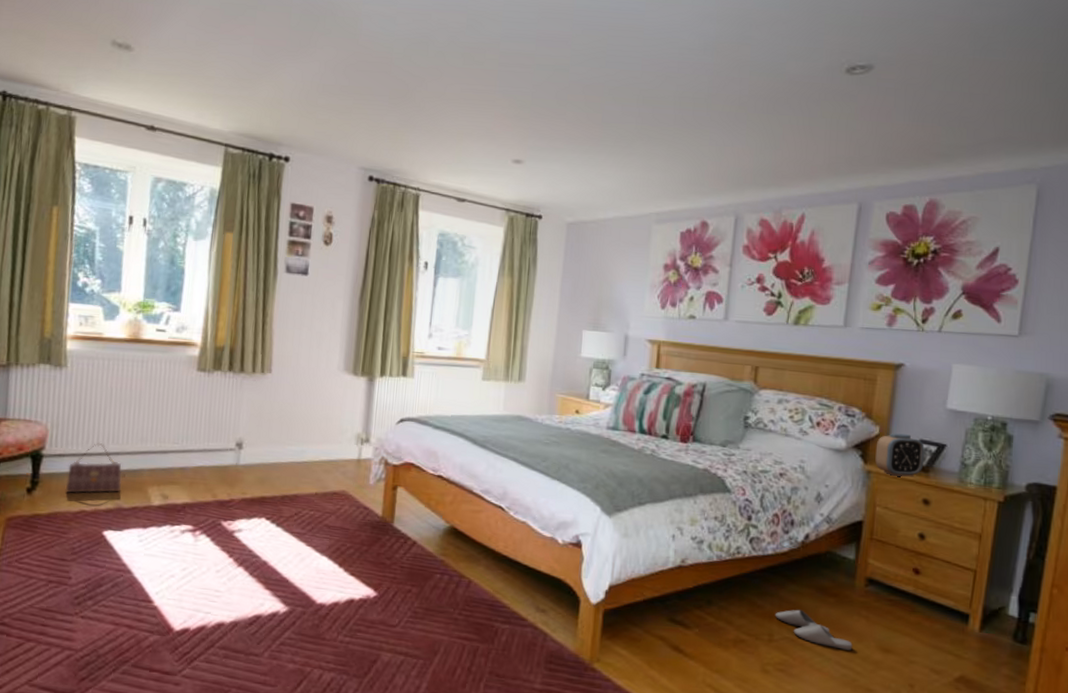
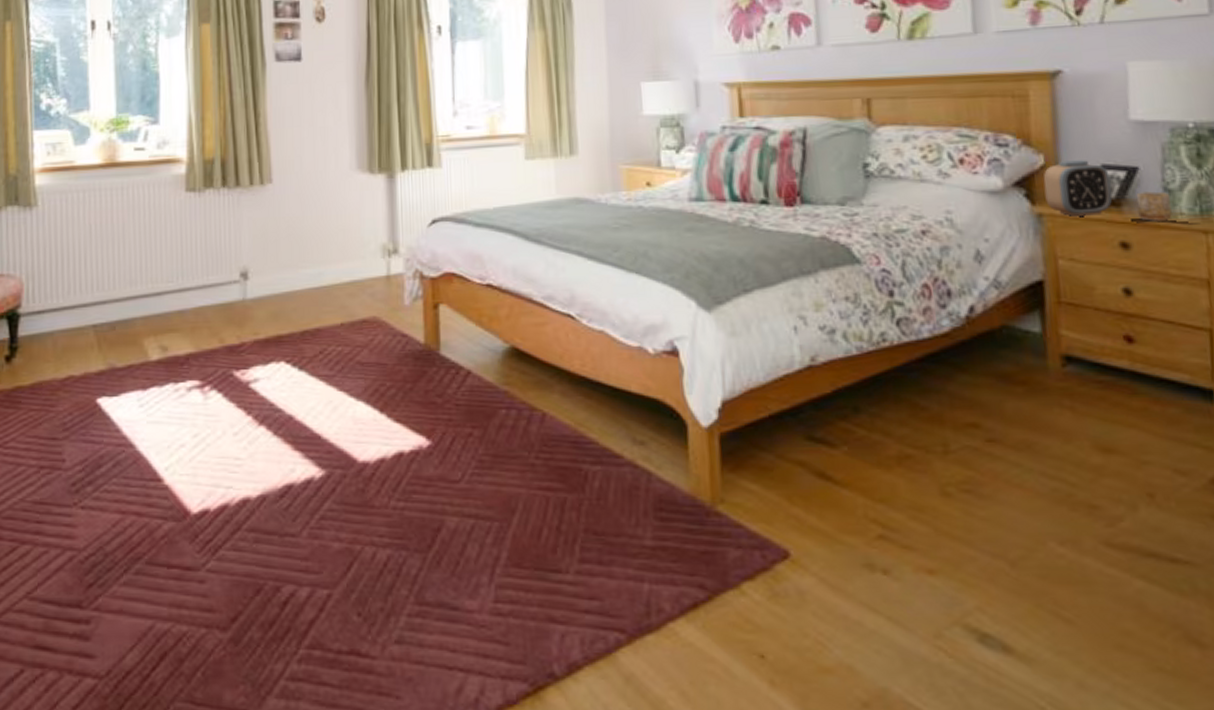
handbag: present [65,443,123,494] -> none [48,292,113,356]
slippers: present [775,609,853,650] -> none [946,406,1060,455]
mug: none [940,463,964,487] -> present [1136,191,1173,221]

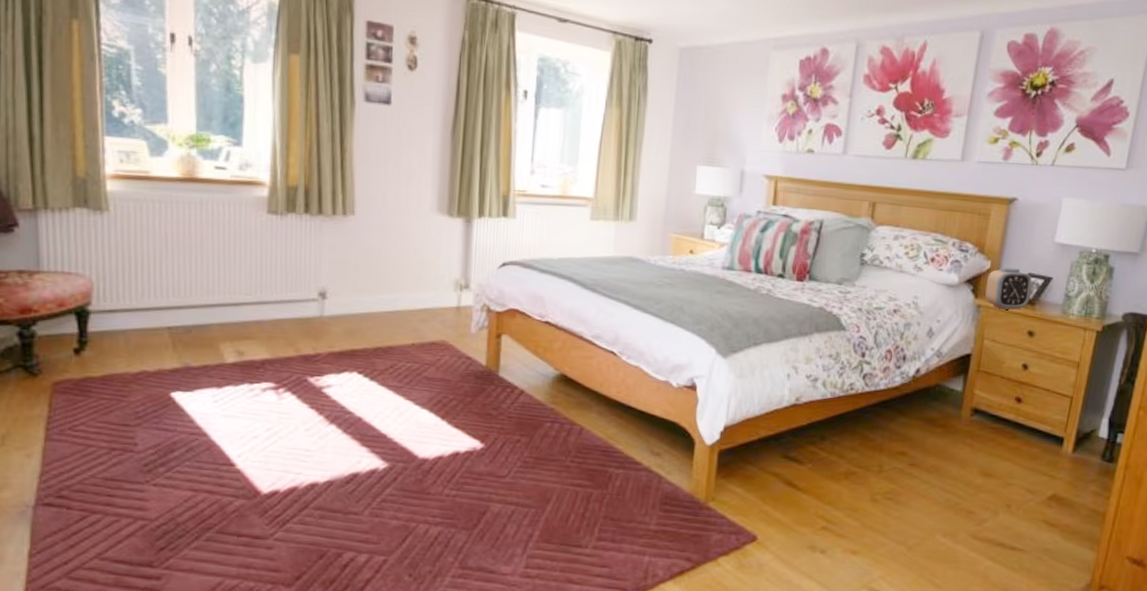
mug: present [1136,191,1173,221] -> none [1044,296,1068,319]

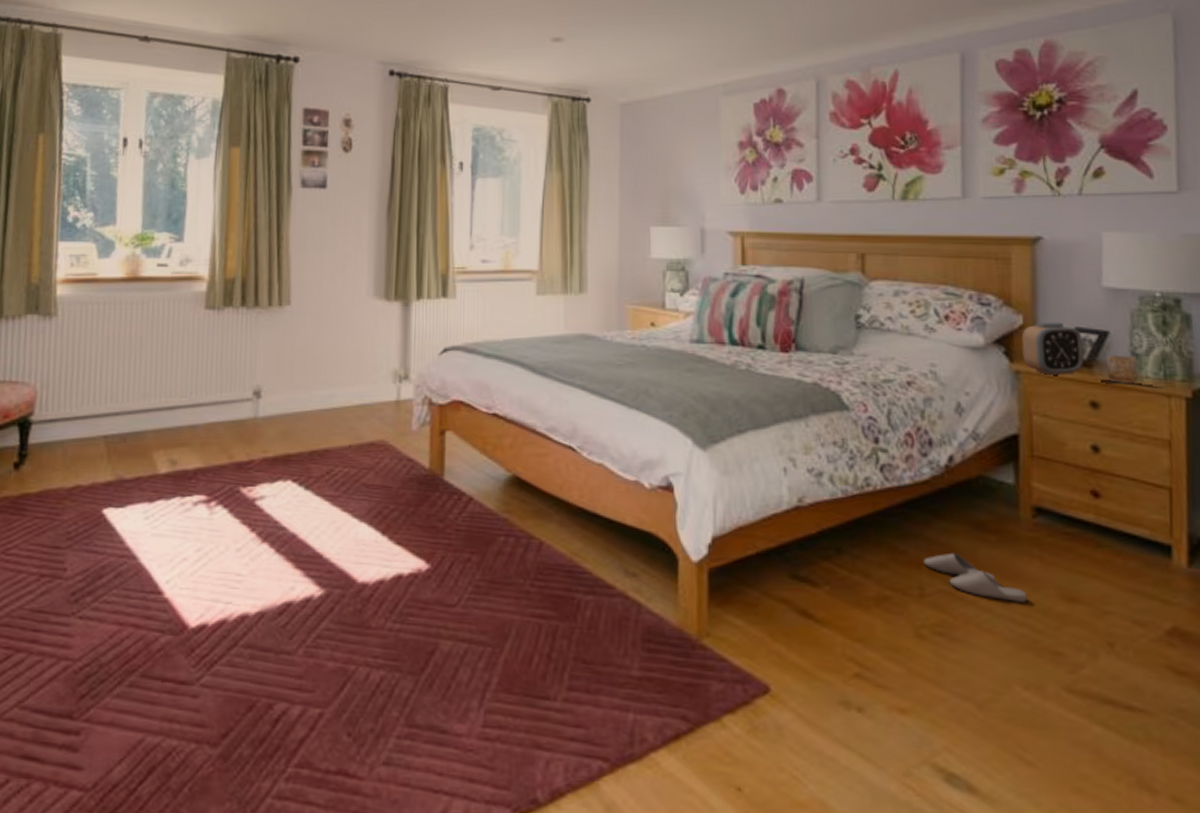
slippers: none [885,440,957,477] -> present [923,552,1028,602]
mug: none [1044,296,1068,319] -> present [1106,355,1139,383]

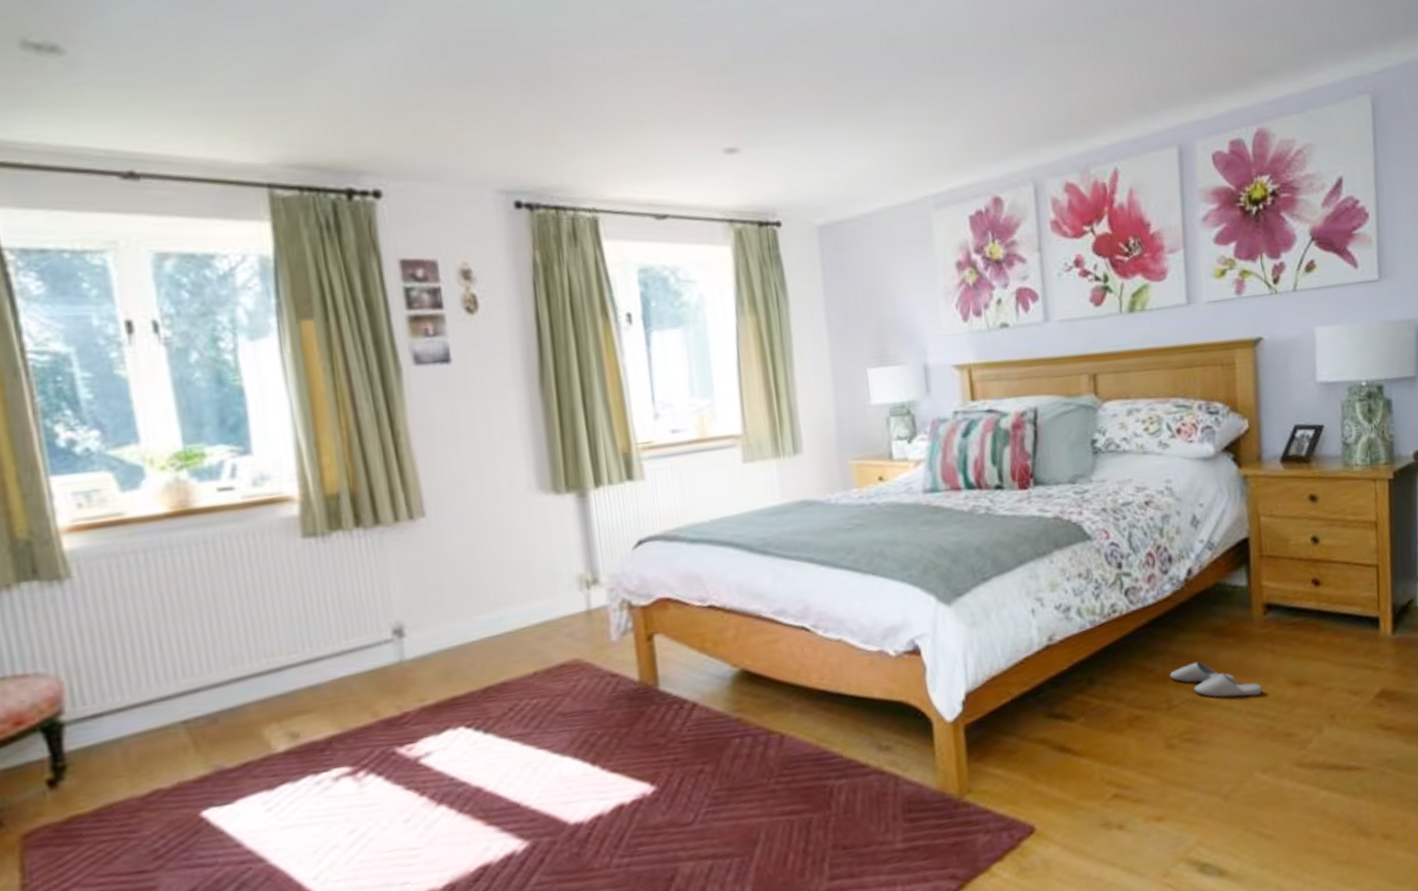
alarm clock: present [1021,322,1085,376] -> none [1247,422,1304,477]
mug: present [1106,355,1139,383] -> none [1321,446,1350,474]

